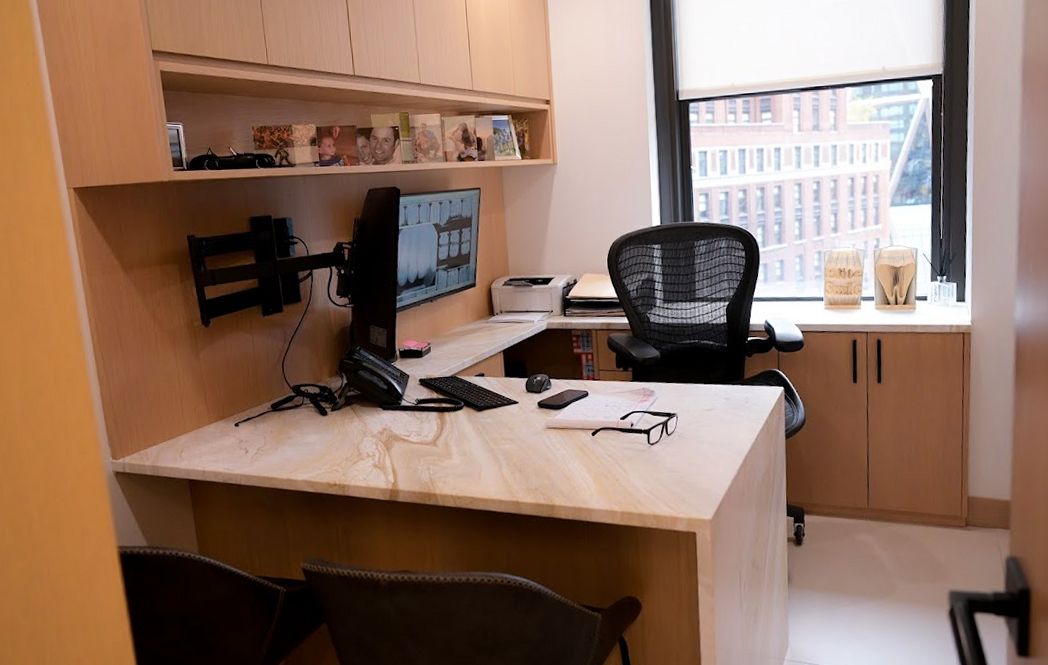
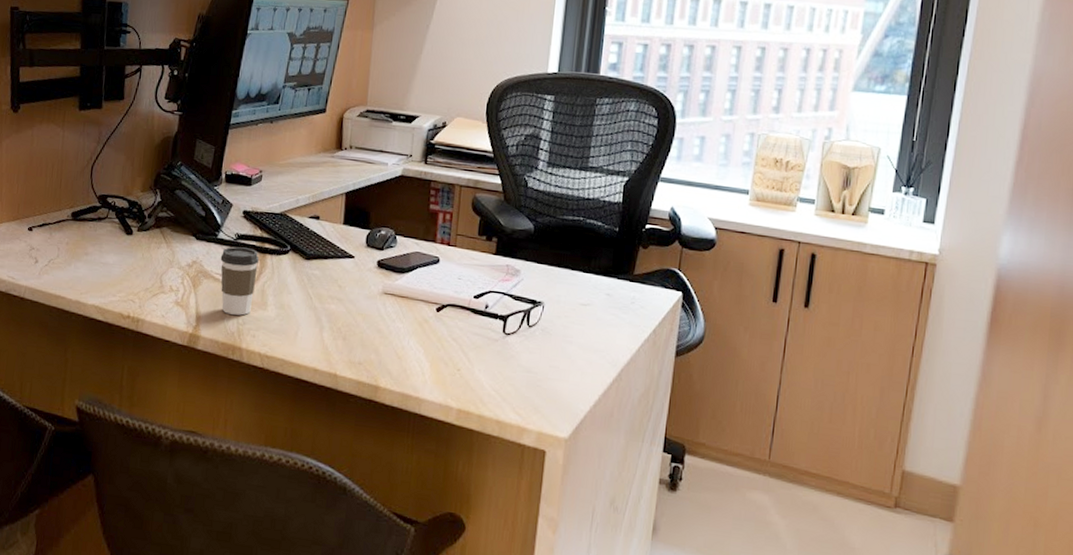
coffee cup: none [406,409,439,468] -> present [220,246,259,316]

